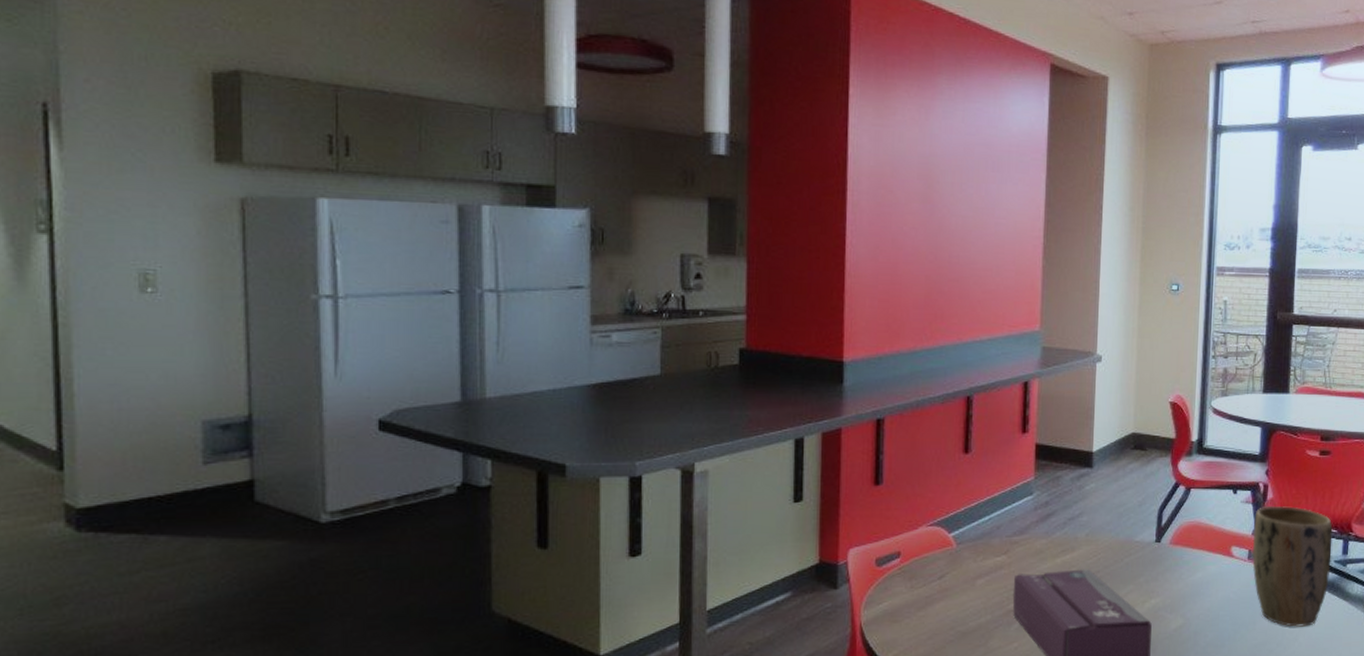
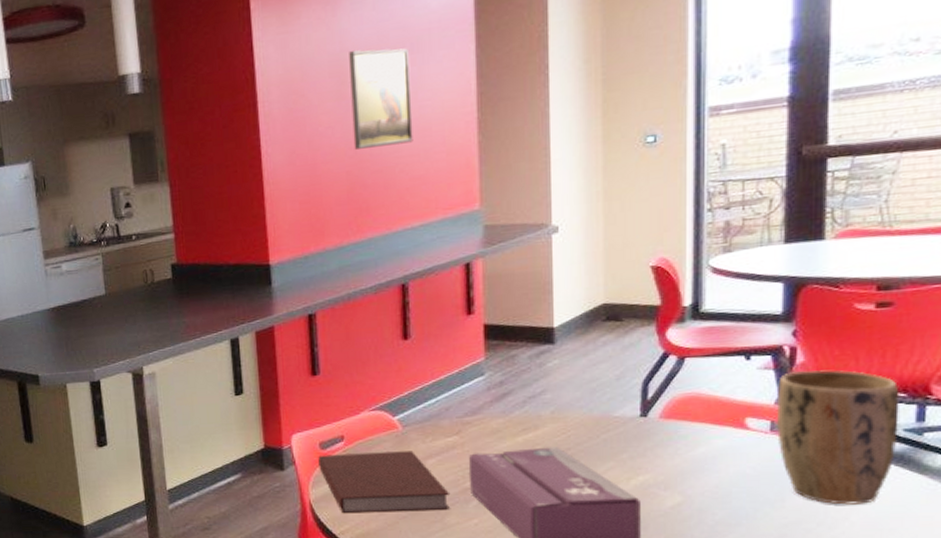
notebook: none [873,570,995,638] -> present [318,451,451,514]
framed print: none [934,157,990,257] -> present [349,48,413,150]

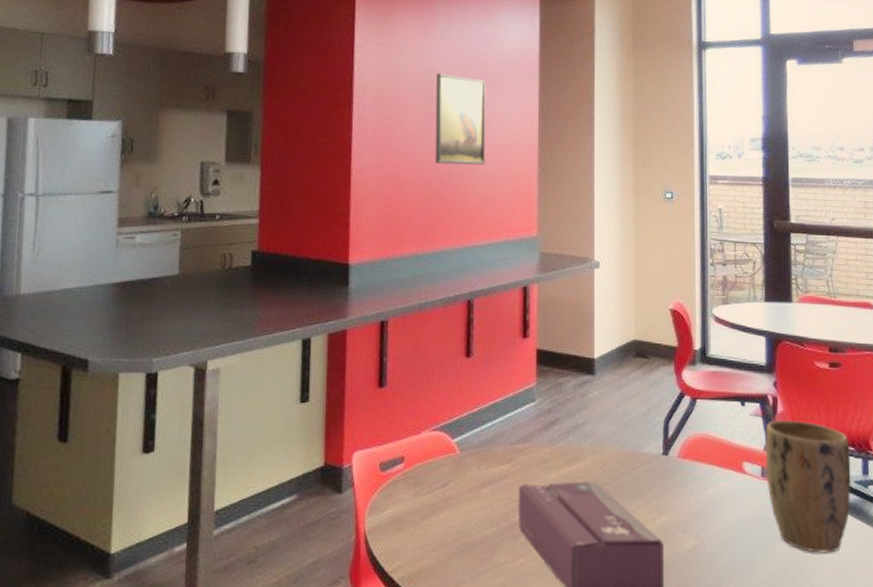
notebook: present [318,451,451,514] -> none [377,477,501,548]

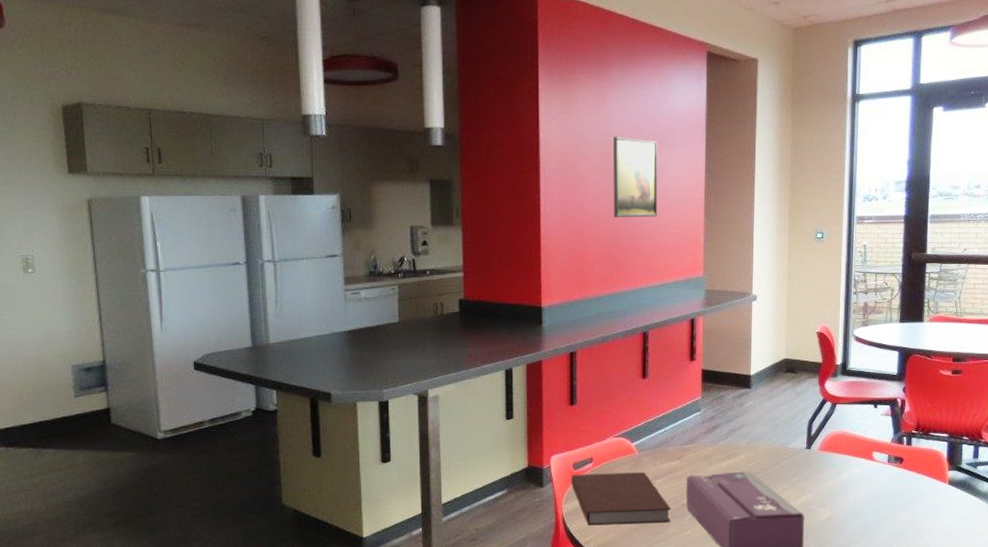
notebook: none [377,477,501,548] -> present [571,472,672,526]
plant pot: present [764,419,851,553] -> none [892,417,964,519]

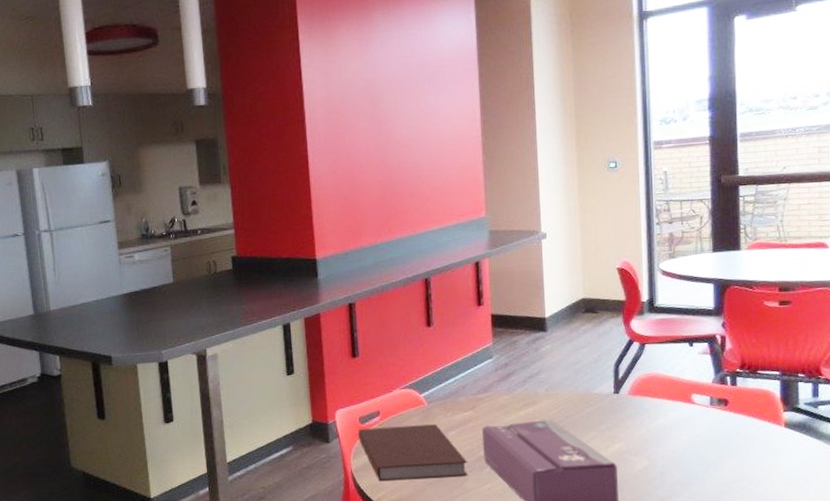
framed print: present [613,137,658,217] -> none [380,80,432,163]

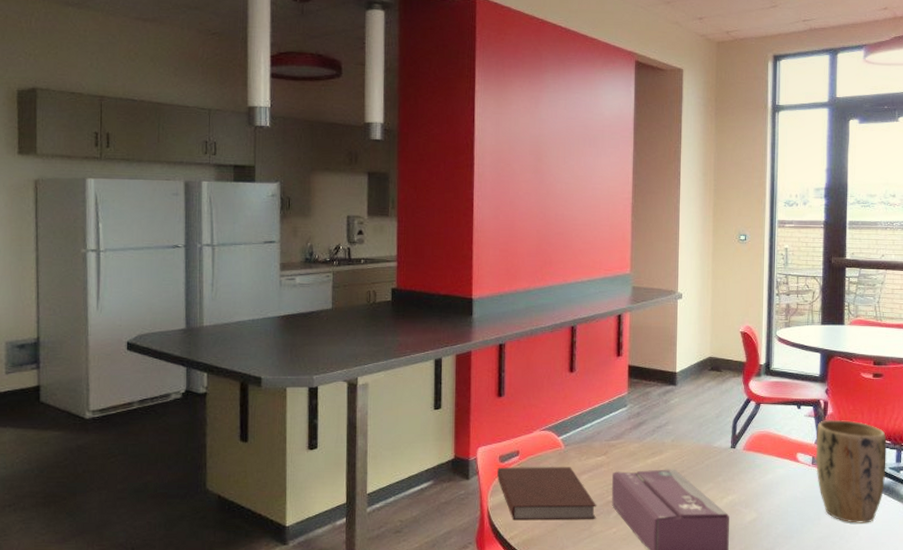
plant pot: none [713,355,800,466] -> present [815,419,887,523]

